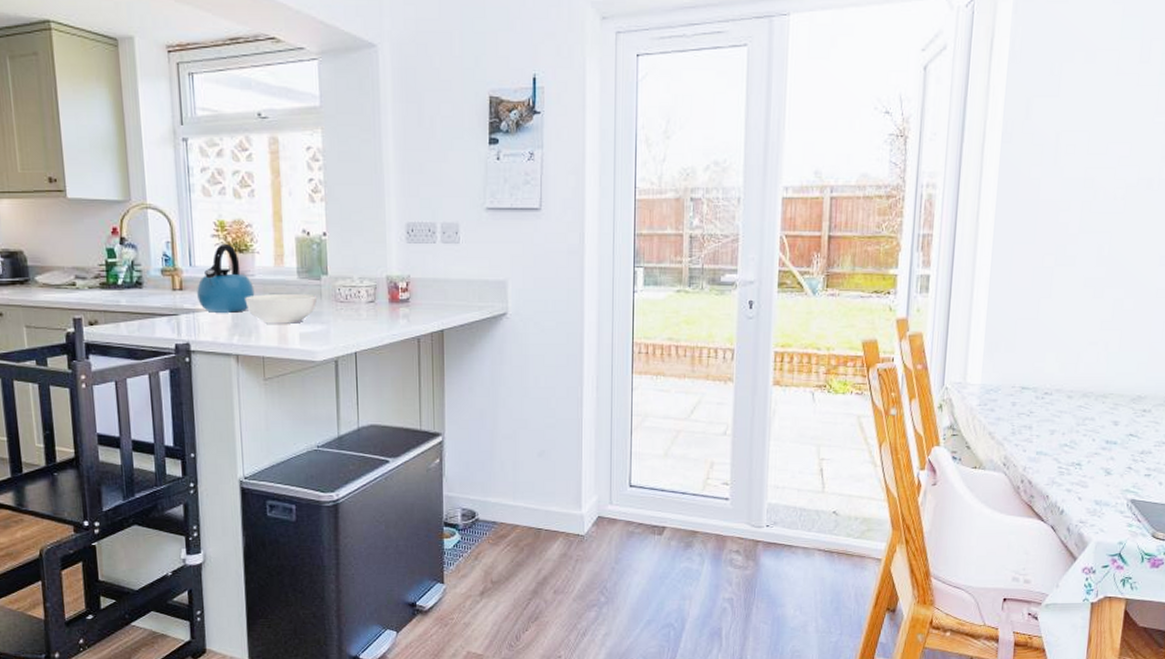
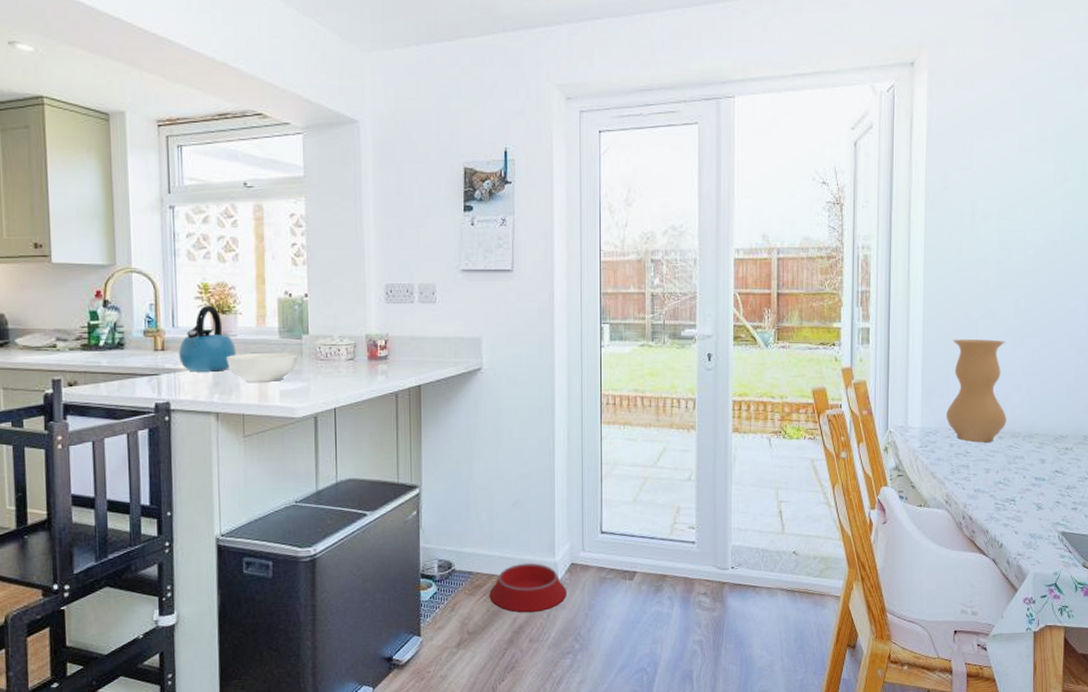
pet bowl: none [513,515,592,565] -> present [489,563,566,613]
vase: none [1010,288,1084,402] -> present [946,338,1007,442]

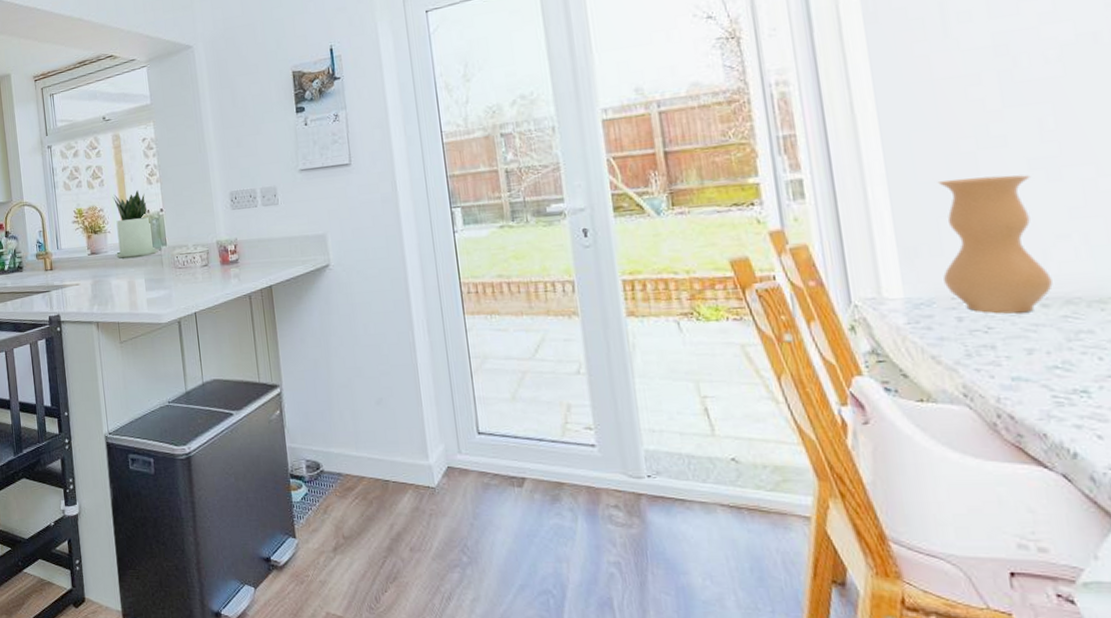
kettle: present [179,306,236,372] -> none [63,228,109,287]
bowl: present [226,352,298,382] -> none [101,263,160,293]
planter: none [247,270,299,344] -> present [112,190,159,258]
pet bowl: present [489,563,566,613] -> none [361,466,446,519]

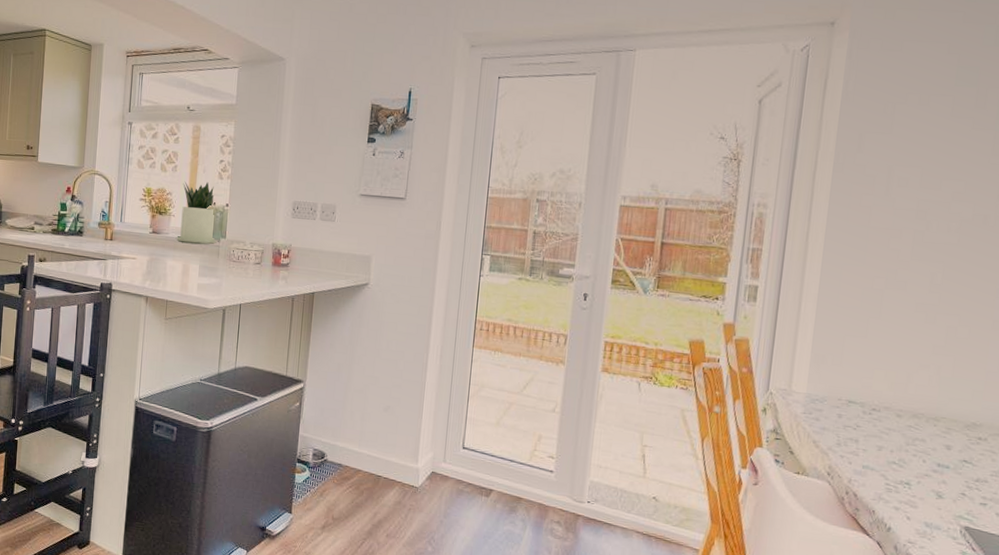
vase: present [937,174,1053,314] -> none [836,307,916,419]

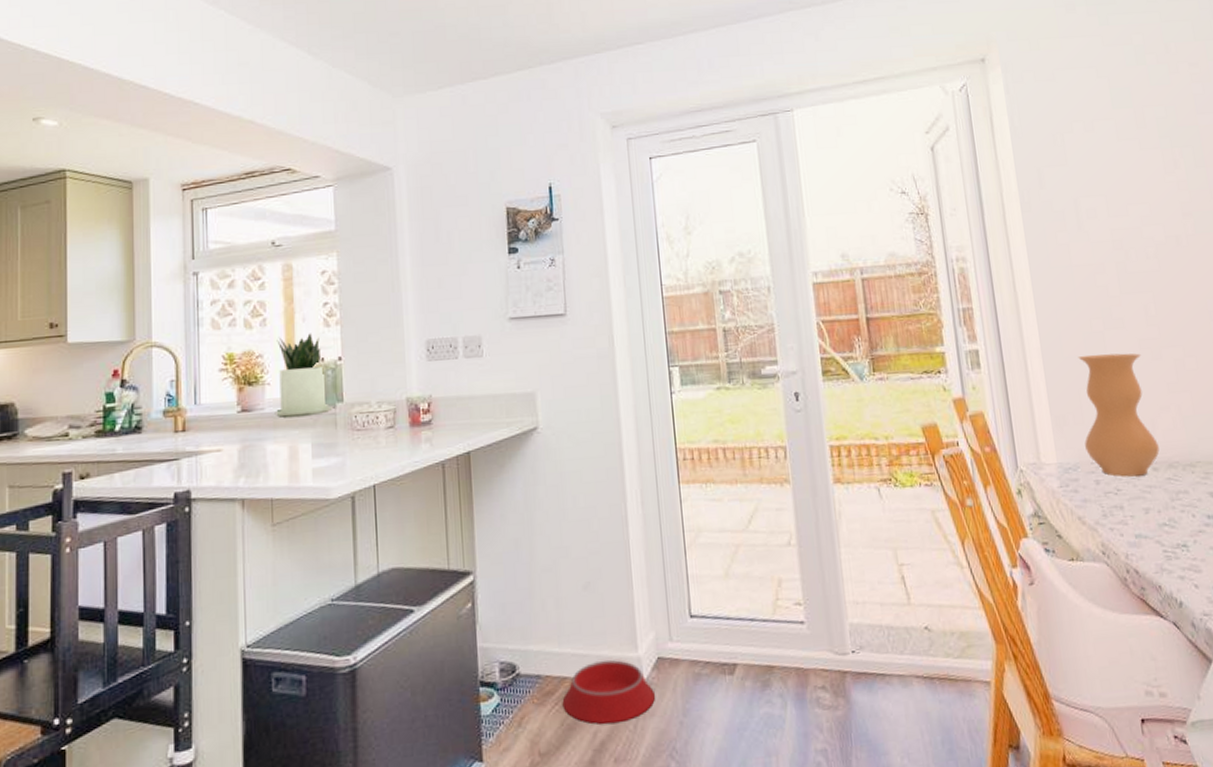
pet bowl: none [355,464,425,511] -> present [562,660,655,724]
vase: none [836,307,916,419] -> present [1078,353,1160,477]

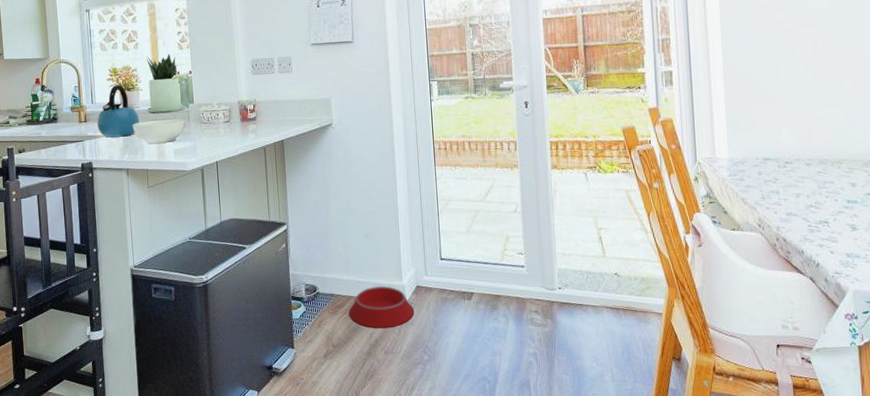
kettle: none [201,378,264,454] -> present [97,85,140,138]
bowl: none [253,424,332,461] -> present [132,118,187,144]
vase: present [1078,353,1160,477] -> none [752,75,813,170]

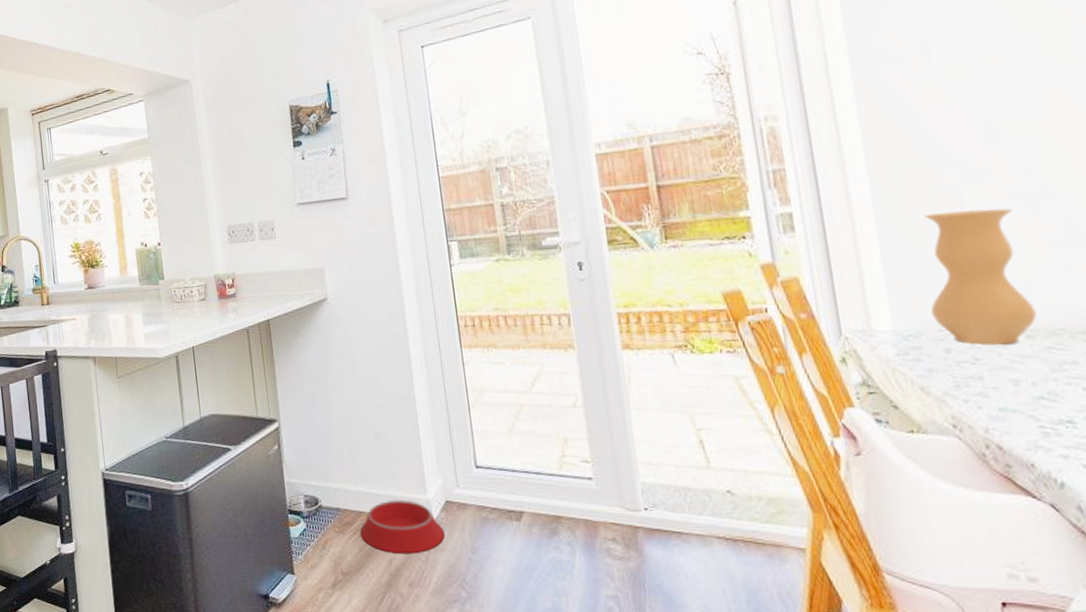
kettle: present [97,85,140,138] -> none [60,262,106,322]
bowl: present [132,118,187,144] -> none [98,298,157,328]
planter: present [146,54,187,113] -> none [110,224,157,293]
vase: none [752,75,813,170] -> present [923,208,1037,345]

